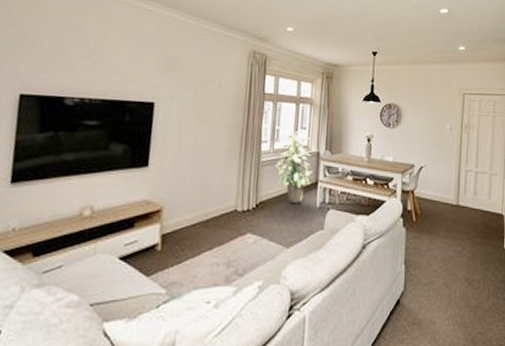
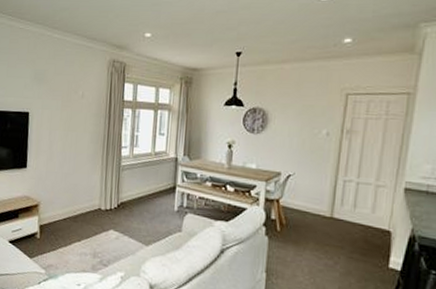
indoor plant: present [275,131,314,204] -> none [134,137,172,206]

